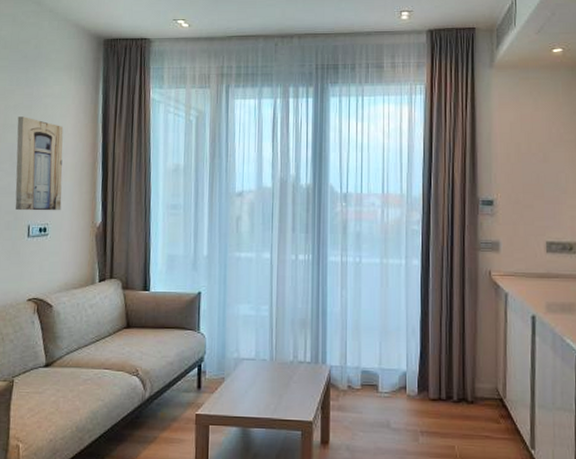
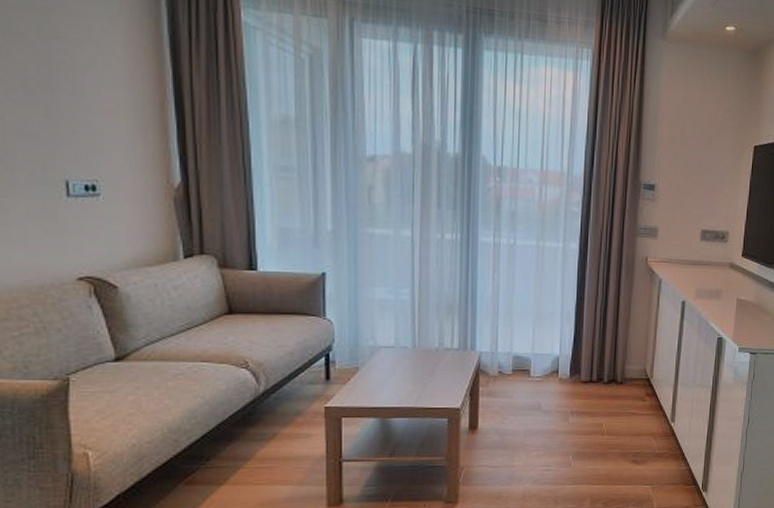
wall art: present [15,117,64,211] -> none [27,22,117,164]

